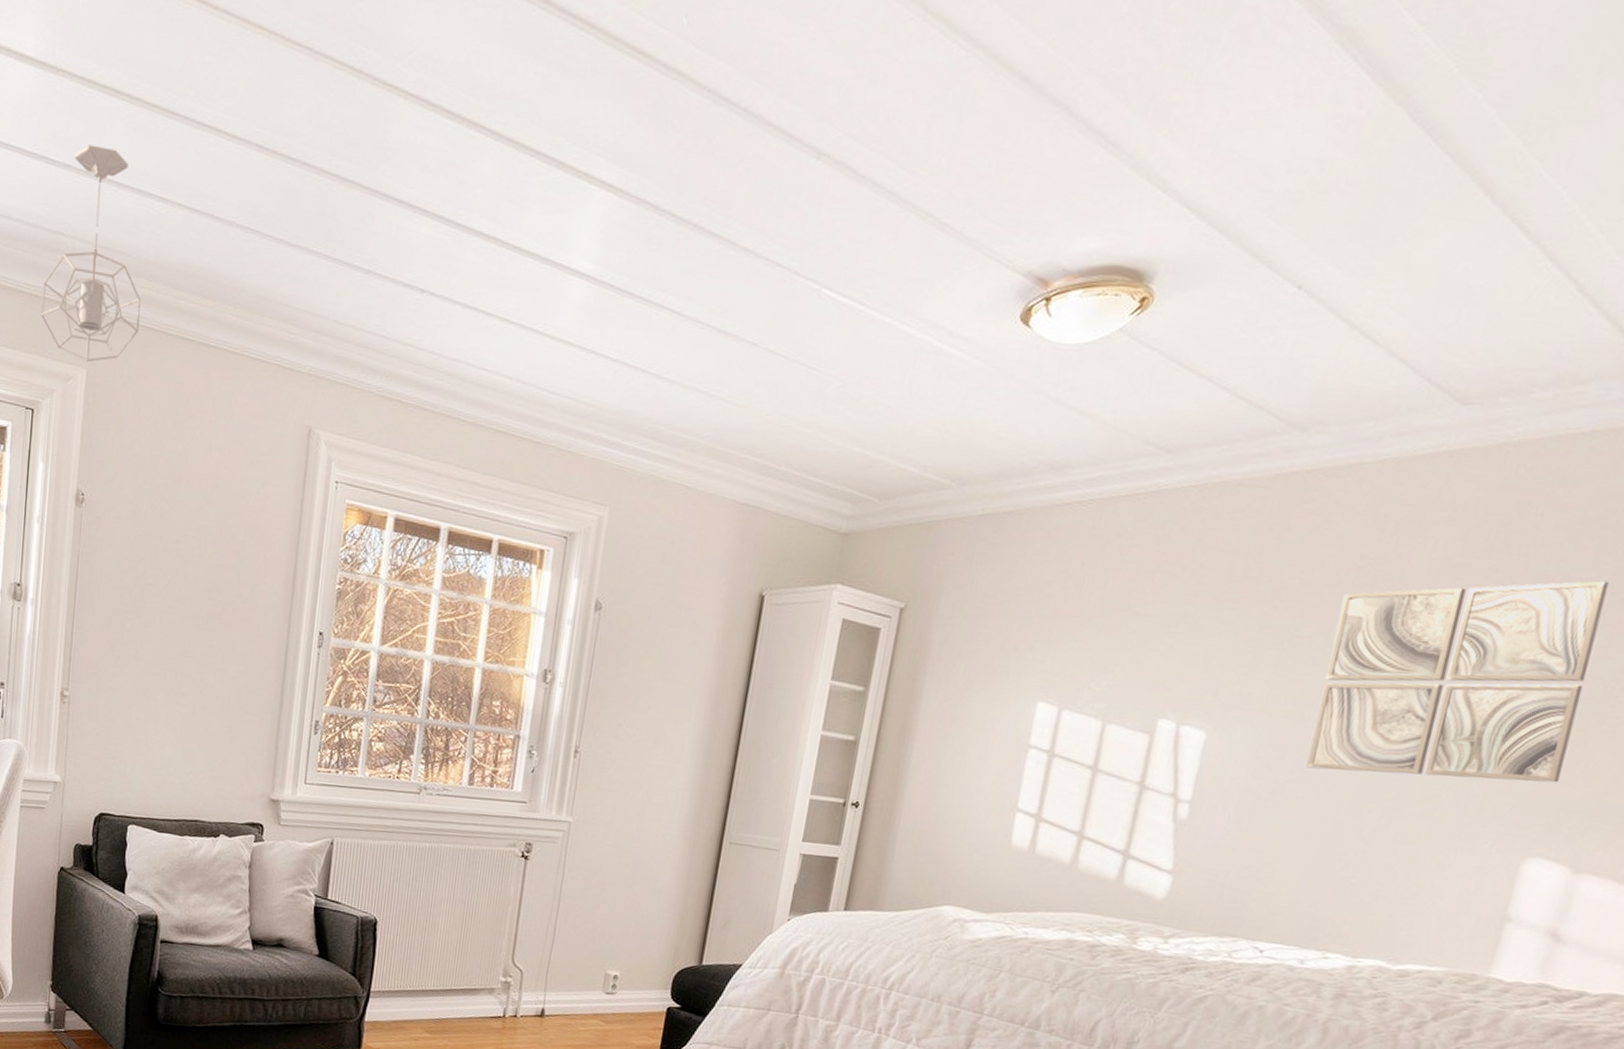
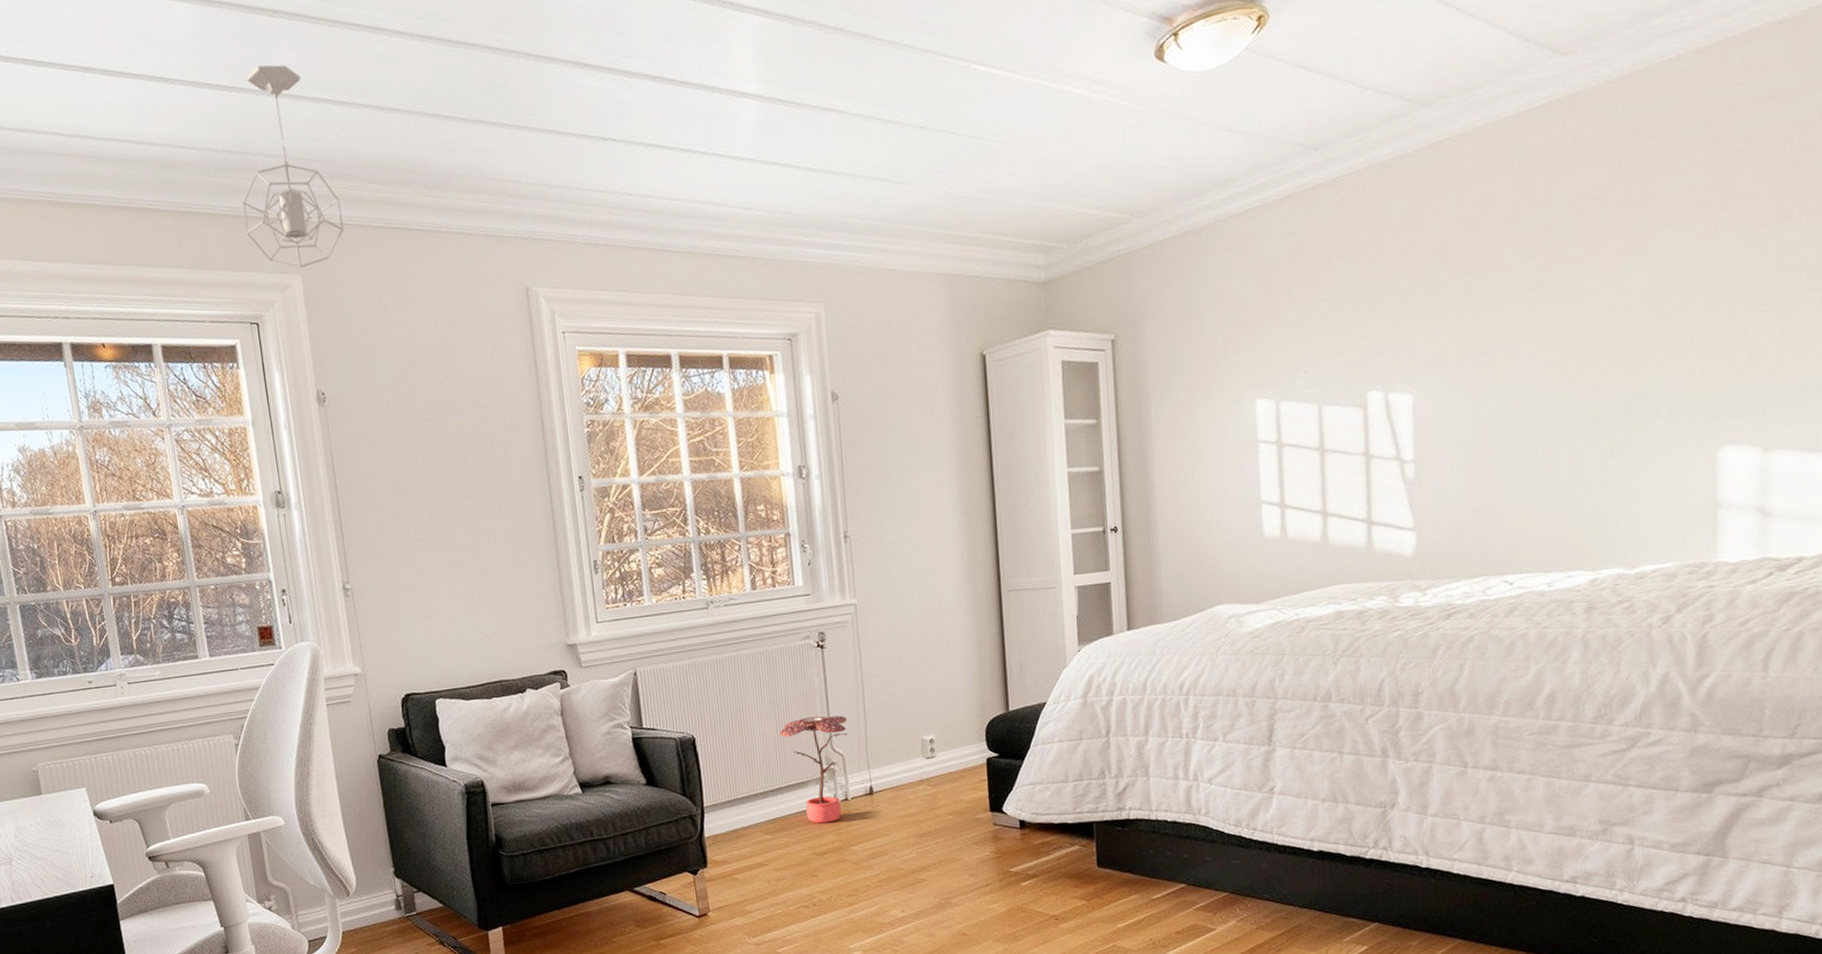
potted plant: none [463,924,535,1036] -> present [779,715,847,824]
wall art: present [1306,580,1610,783] -> none [1501,185,1731,408]

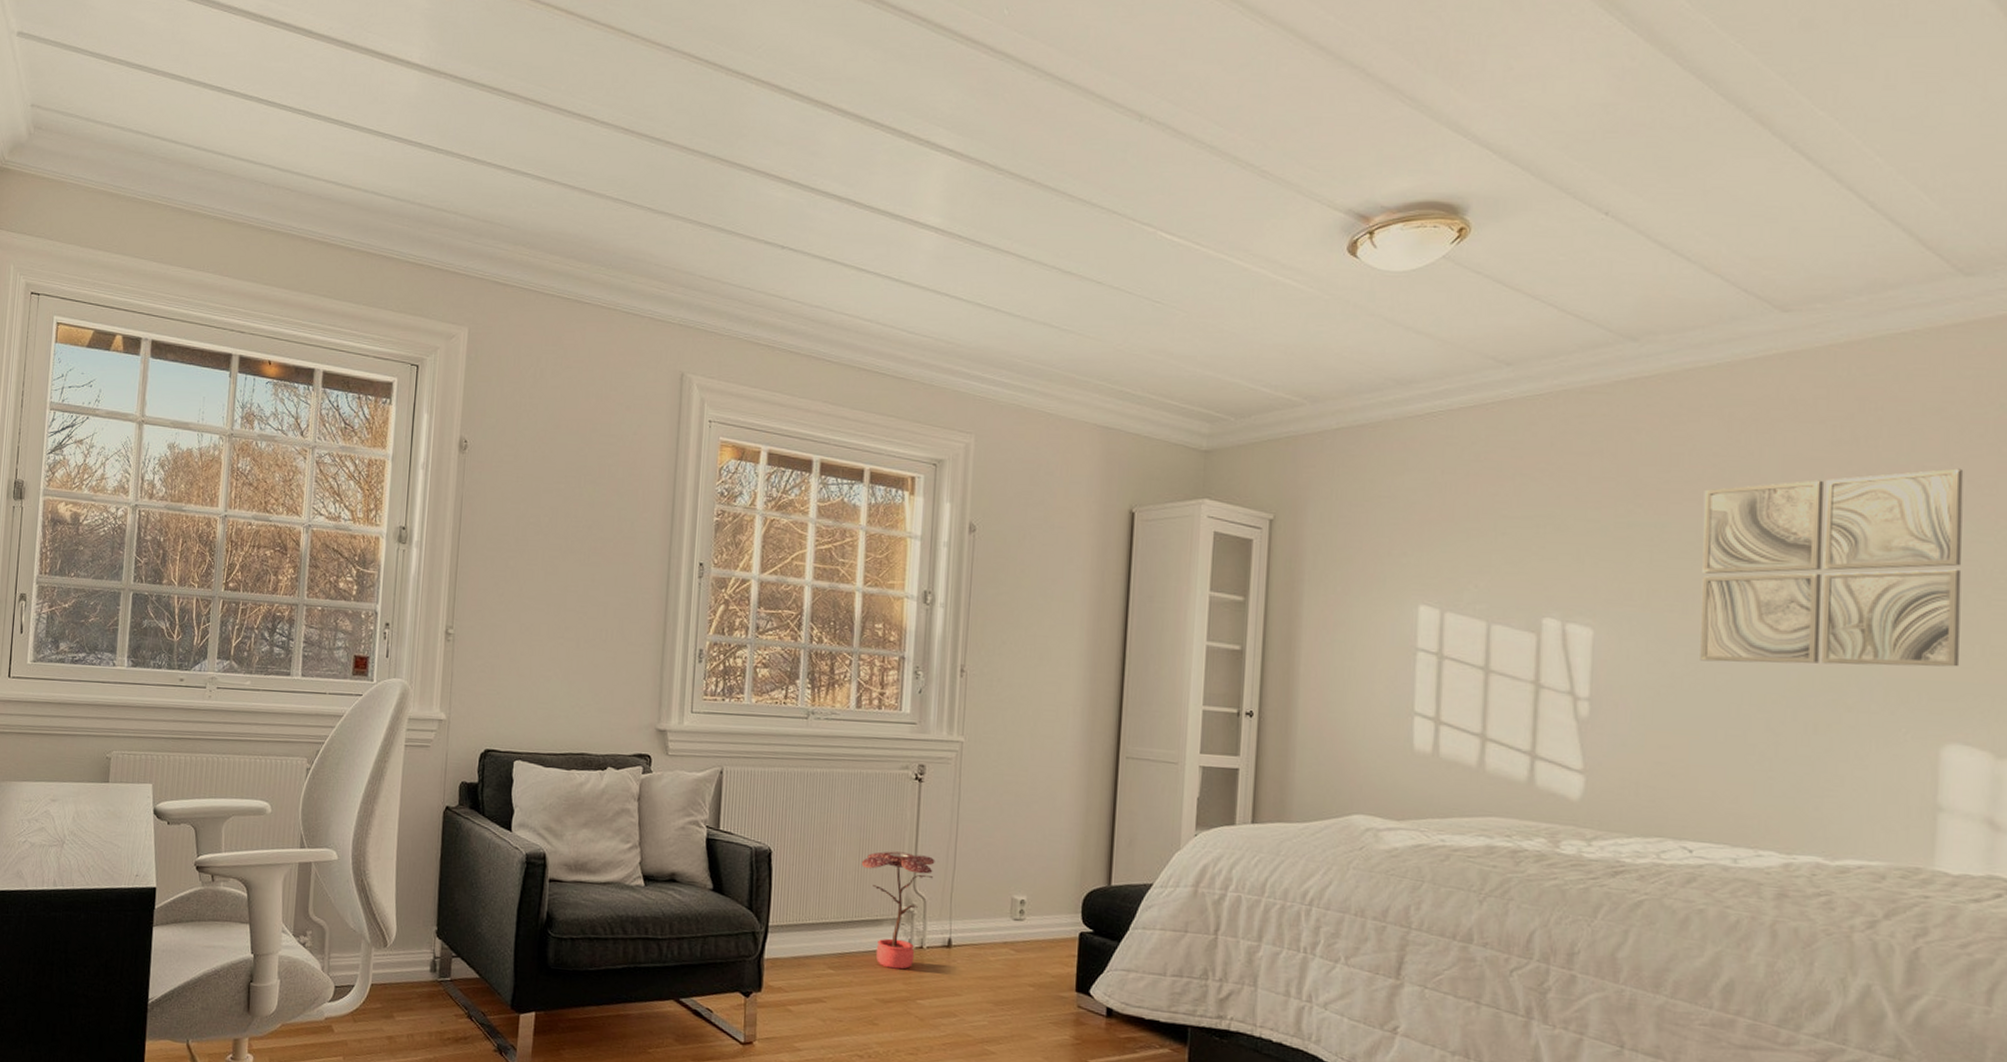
pendant light: present [242,64,345,269] -> none [424,134,519,322]
wall art: none [1501,185,1731,408] -> present [1700,468,1964,667]

